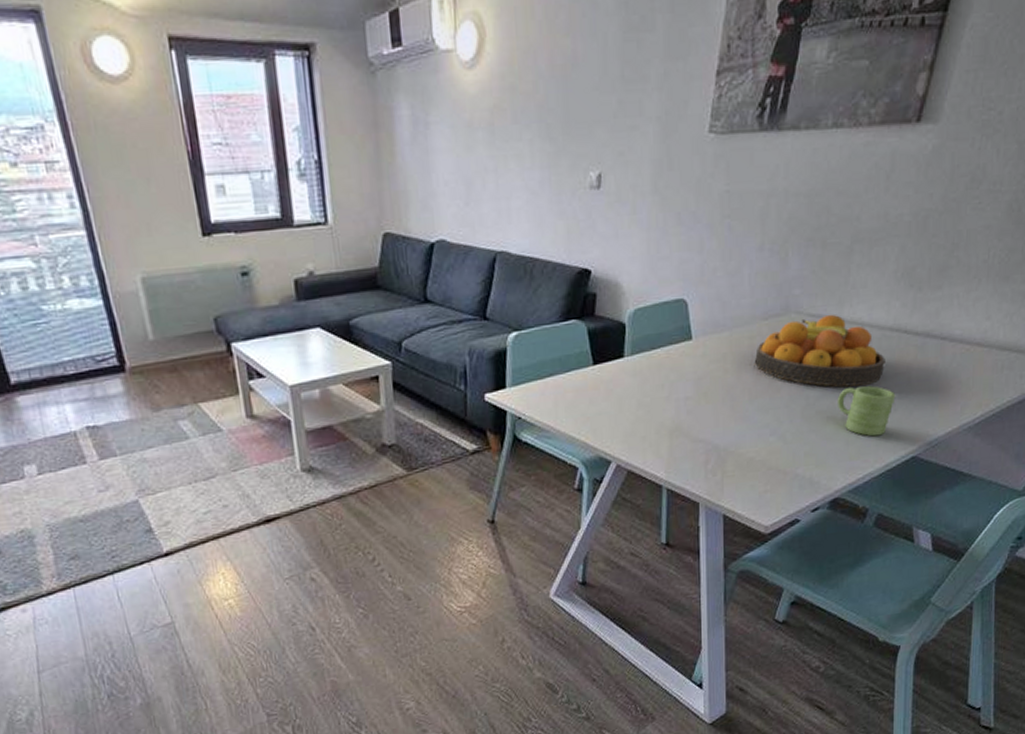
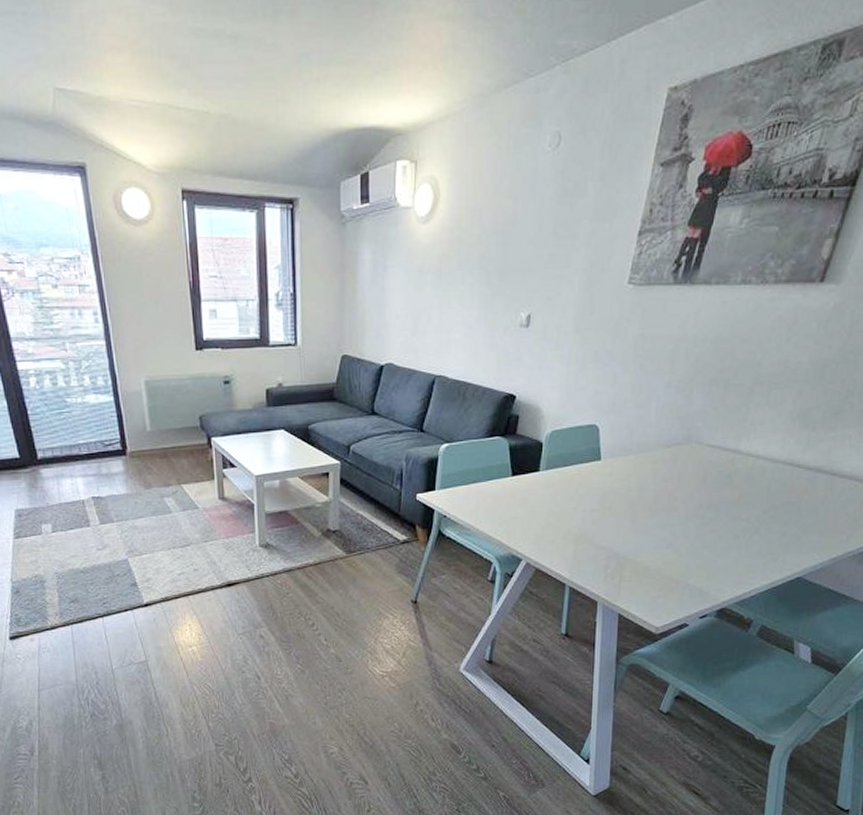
fruit bowl: present [755,314,885,388] -> none [656,446,777,511]
mug: present [837,386,896,437] -> none [729,512,785,557]

